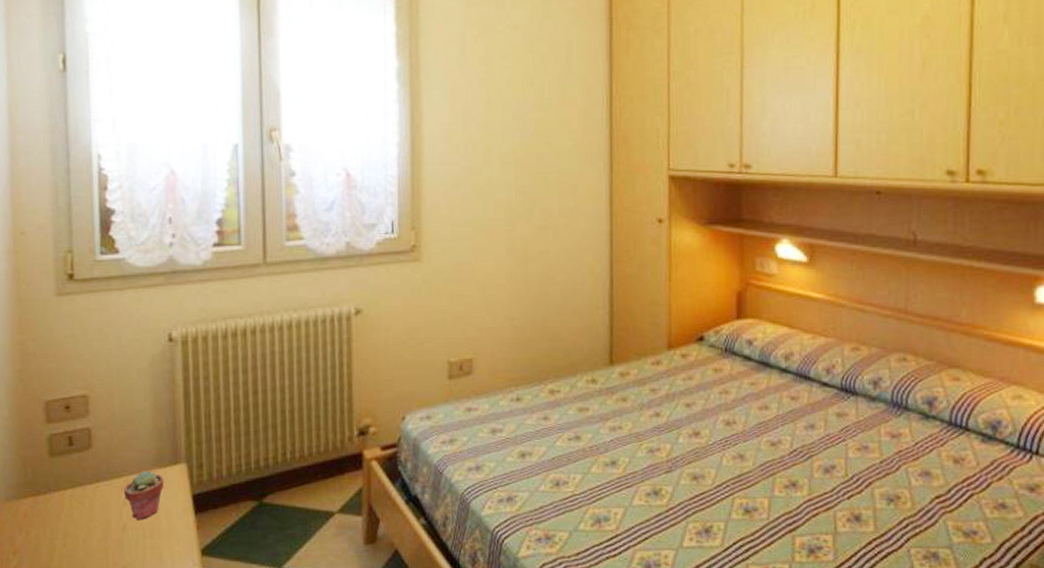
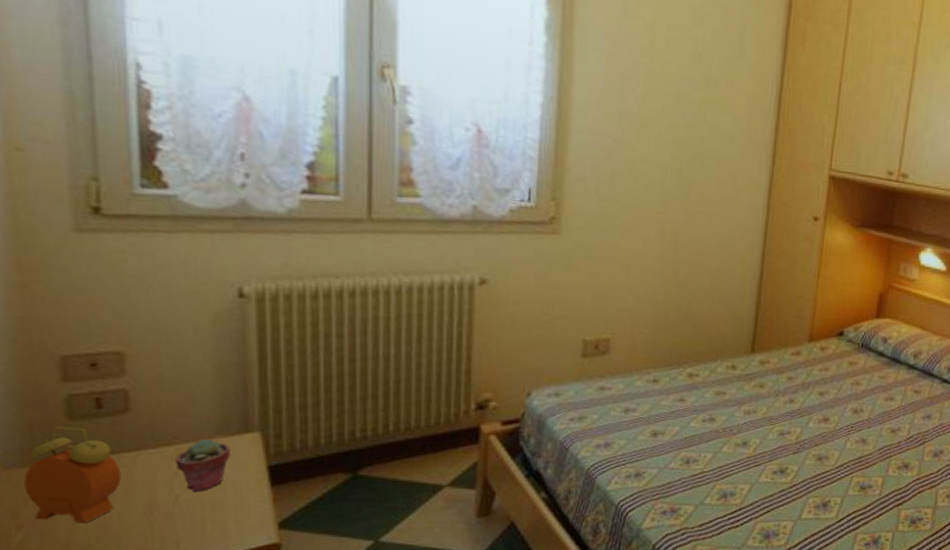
alarm clock: none [19,462,86,550] -> present [23,426,122,524]

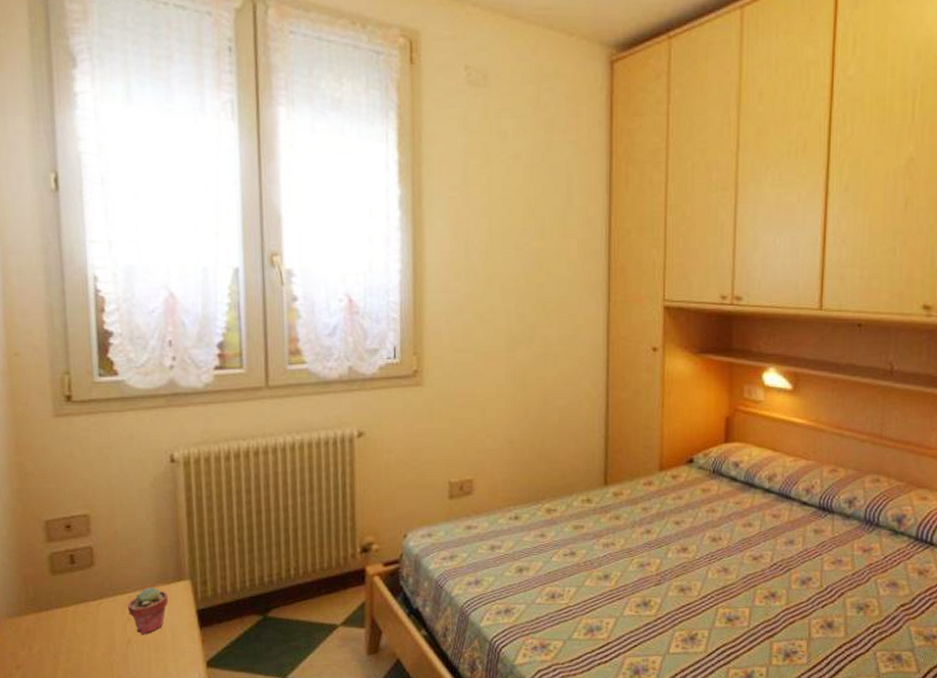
alarm clock: present [23,426,122,524] -> none [21,580,89,664]

